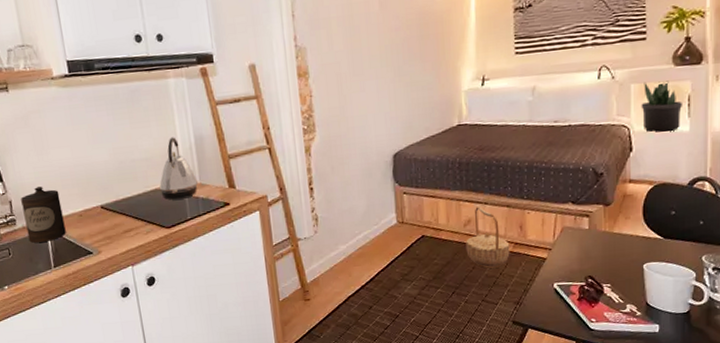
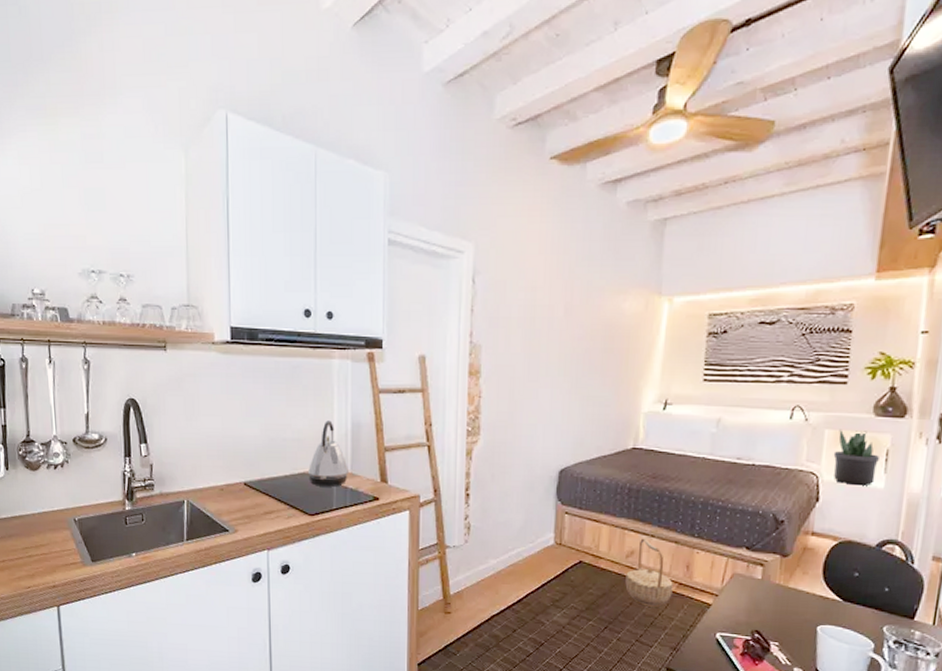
canister: present [21,187,66,243] -> none [163,454,204,512]

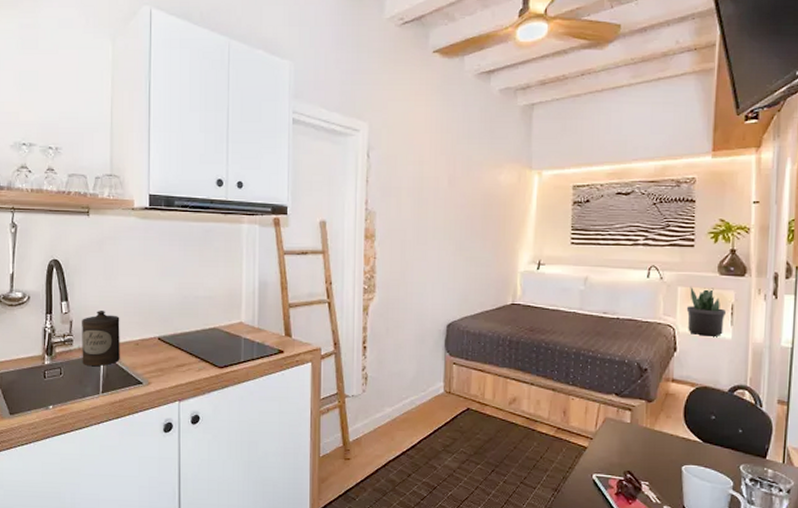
canister: none [163,454,204,512] -> present [82,311,120,366]
kettle: present [307,420,348,487] -> none [217,279,255,341]
basket: present [625,538,673,608] -> none [509,386,552,452]

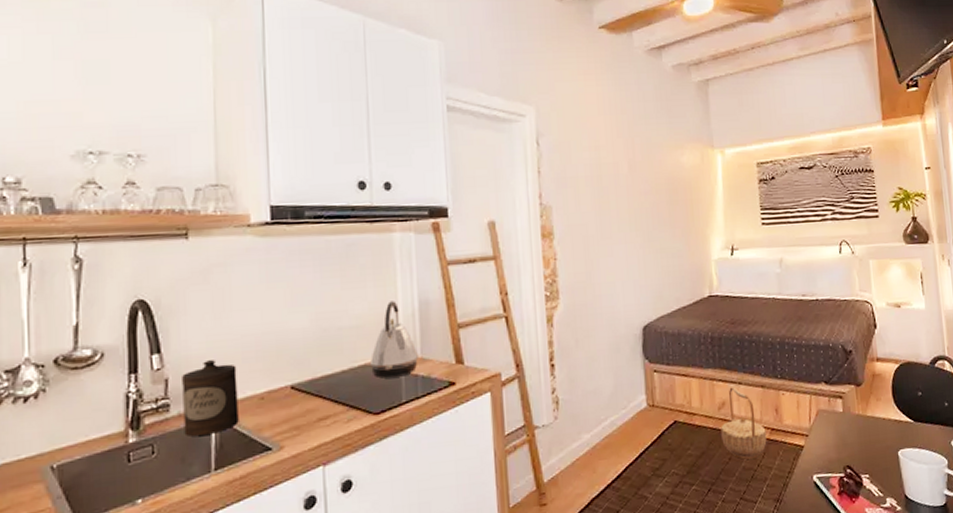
kettle: none [217,279,255,341] -> present [369,301,418,378]
basket: none [509,386,552,452] -> present [721,387,767,460]
planter: present [686,286,726,336] -> none [880,258,917,309]

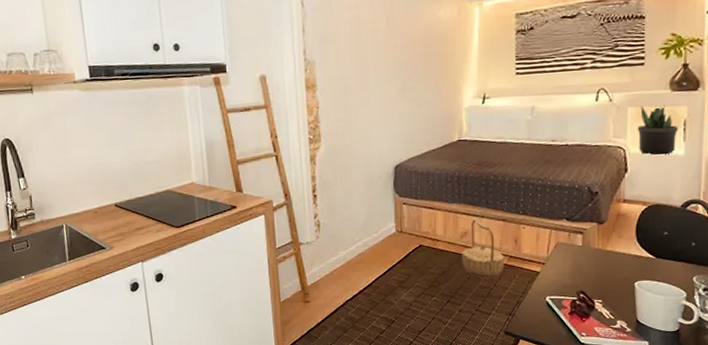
canister: present [182,360,239,436] -> none [40,183,81,236]
kettle: present [369,301,418,378] -> none [170,141,207,201]
planter: none [880,258,917,309] -> present [637,105,678,155]

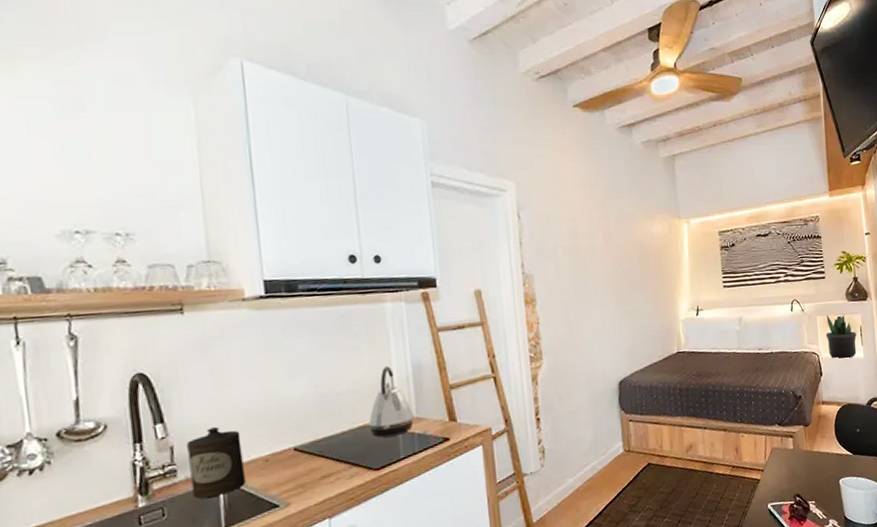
canister: none [40,183,81,236] -> present [187,427,246,499]
kettle: none [170,141,207,201] -> present [368,366,414,437]
basket: present [462,219,504,280] -> none [689,431,729,494]

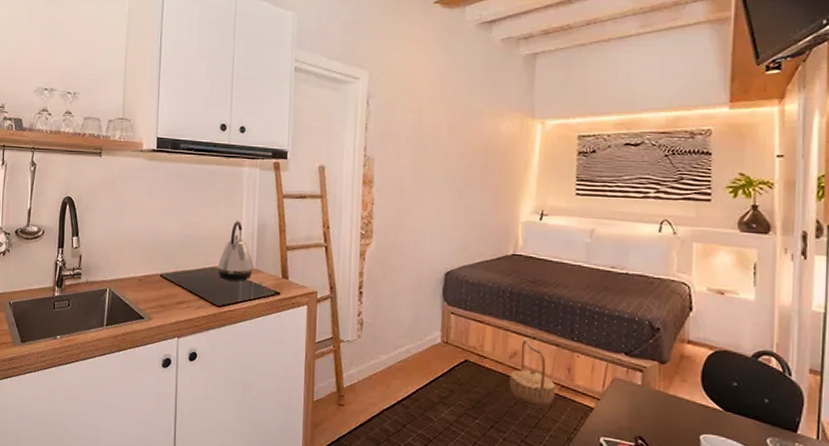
canister: present [187,427,246,499] -> none [89,246,126,300]
basket: none [689,431,729,494] -> present [509,340,556,410]
planter: present [825,313,857,358] -> none [703,242,747,297]

